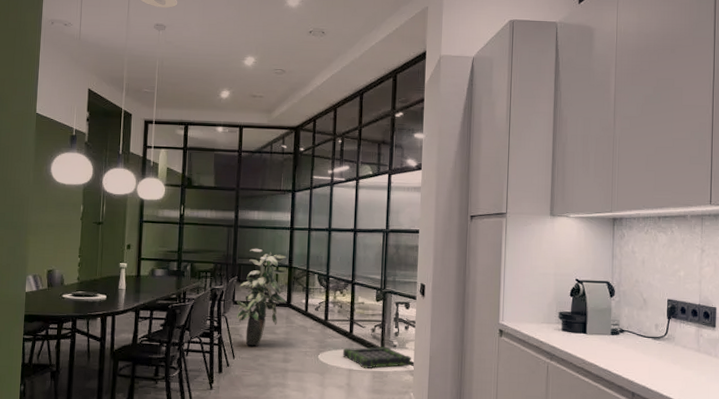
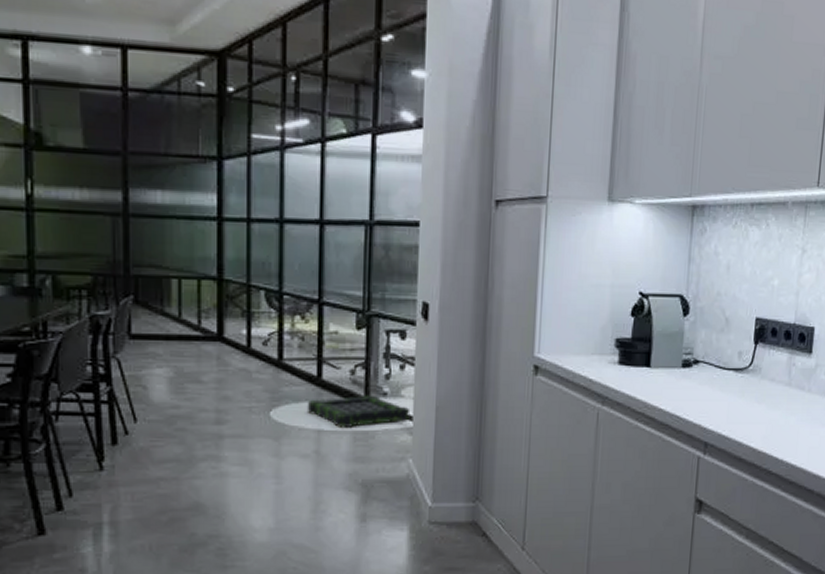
indoor plant: present [236,248,287,347] -> none [134,250,215,403]

